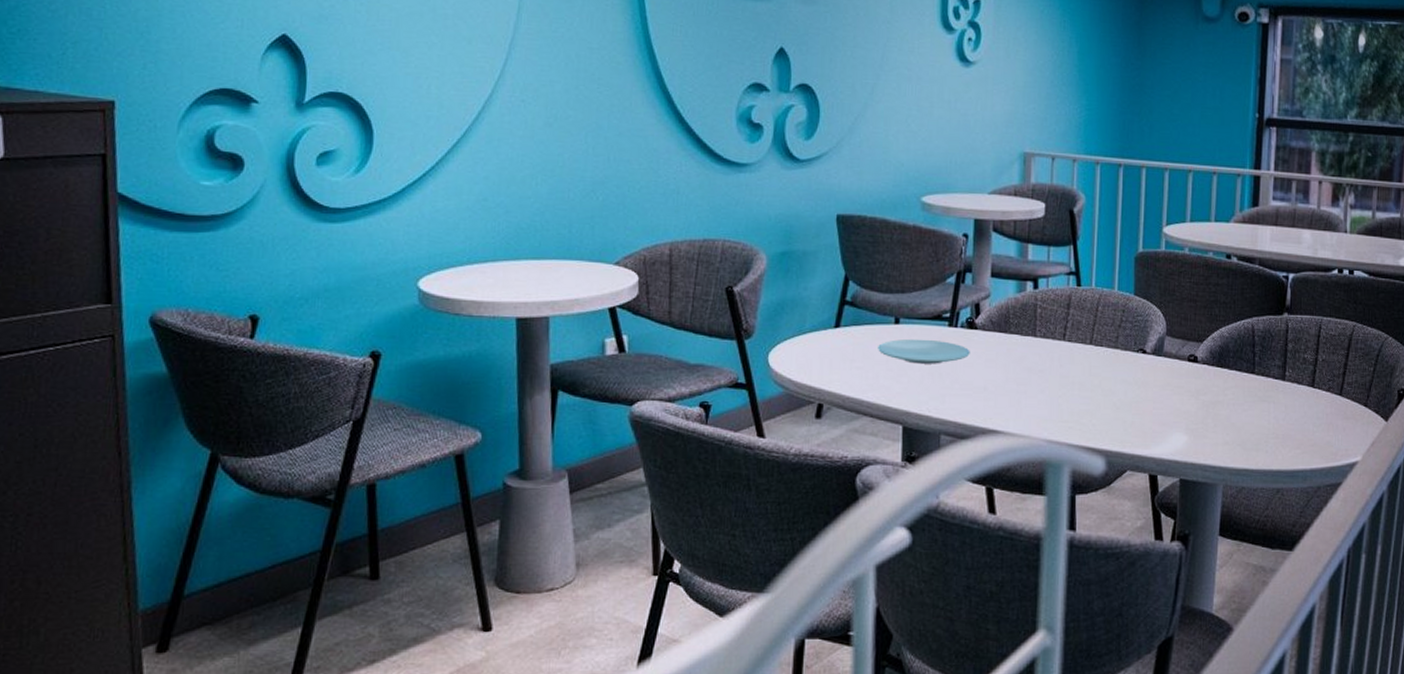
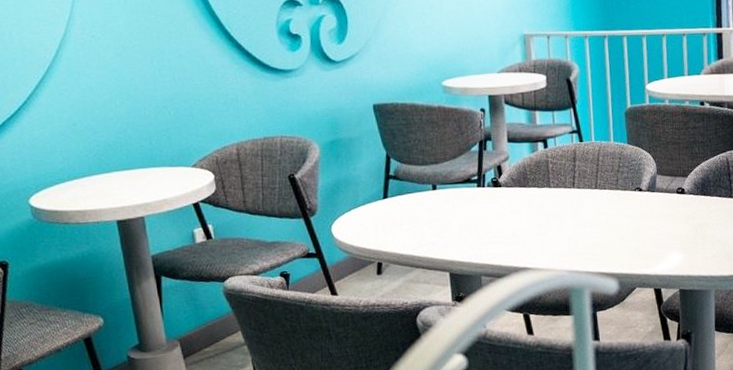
plate: present [878,339,970,364] -> none [421,199,498,221]

